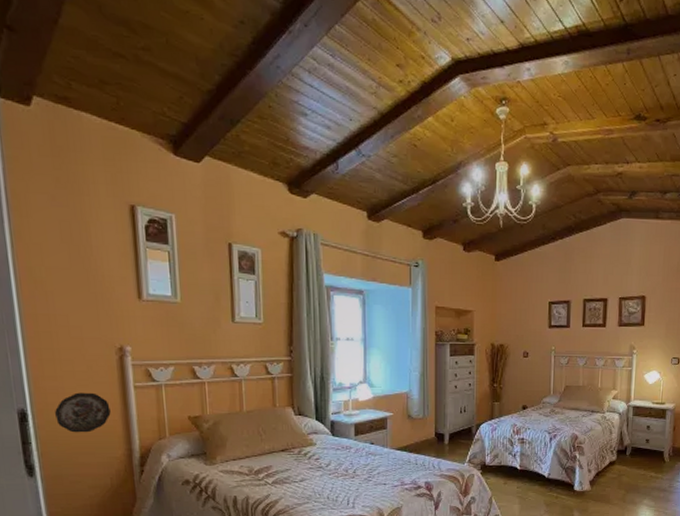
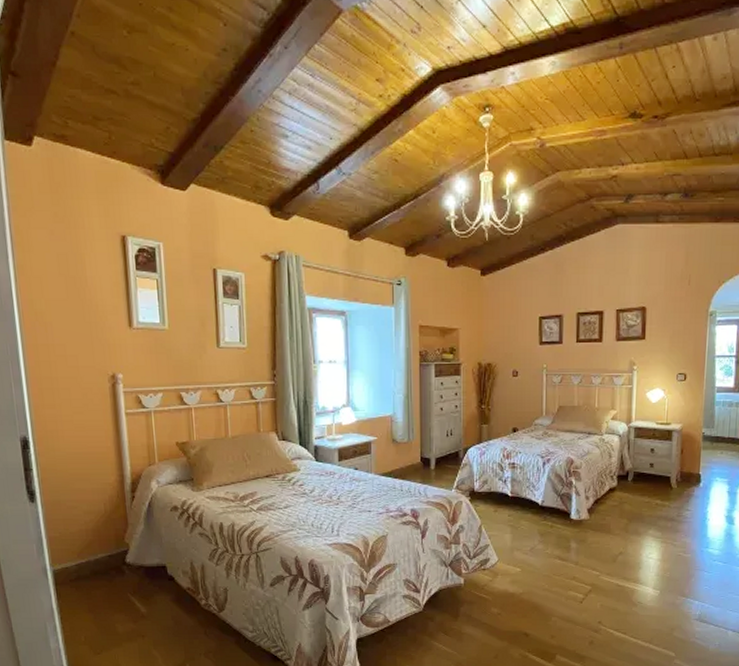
decorative plate: present [55,392,111,433] -> none [53,420,104,459]

